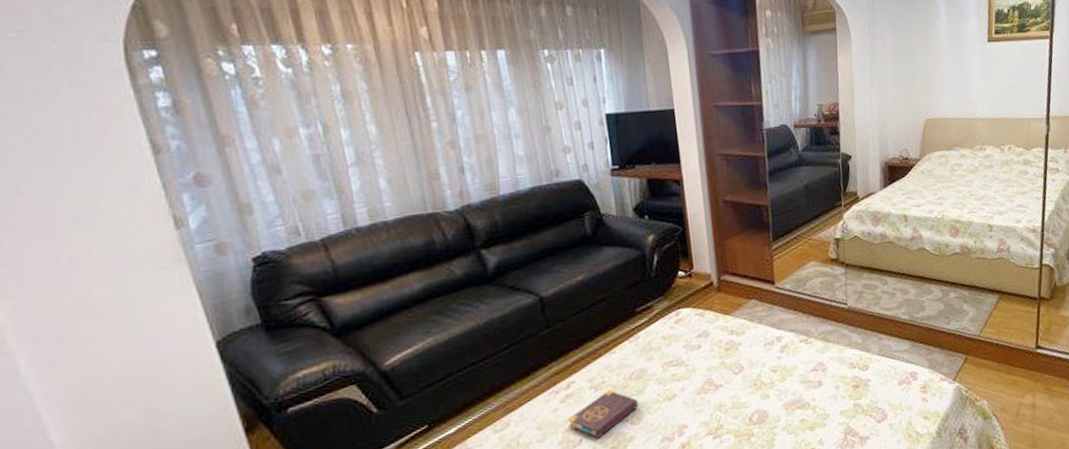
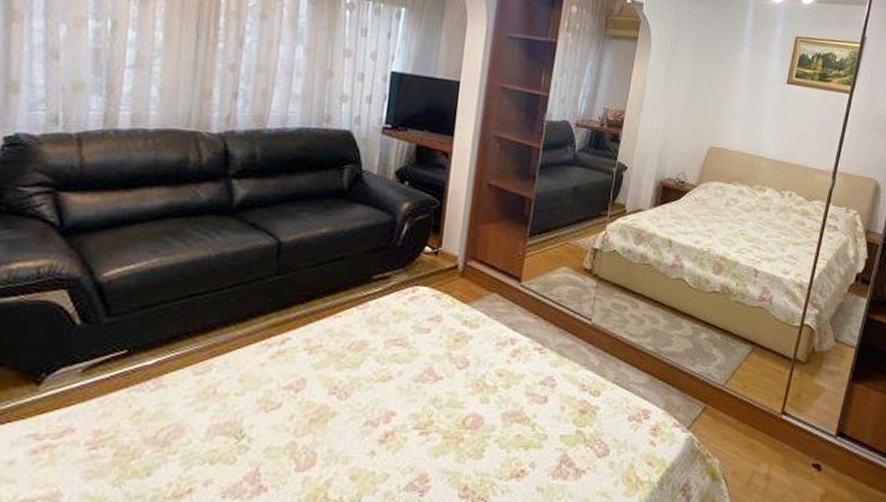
book: present [566,389,639,439] -> none [272,355,352,406]

